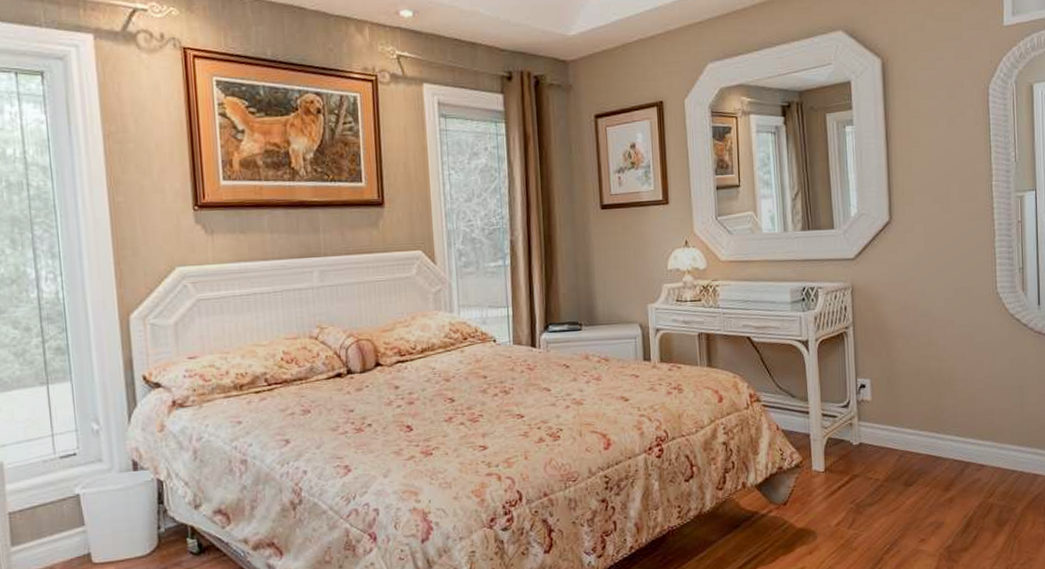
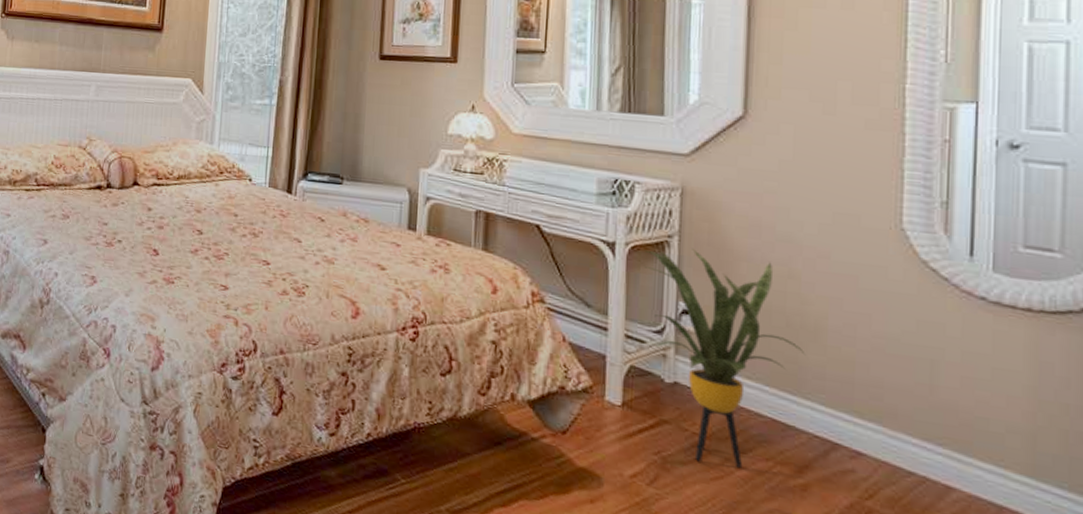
house plant: none [830,335,944,501] -> present [644,249,806,468]

